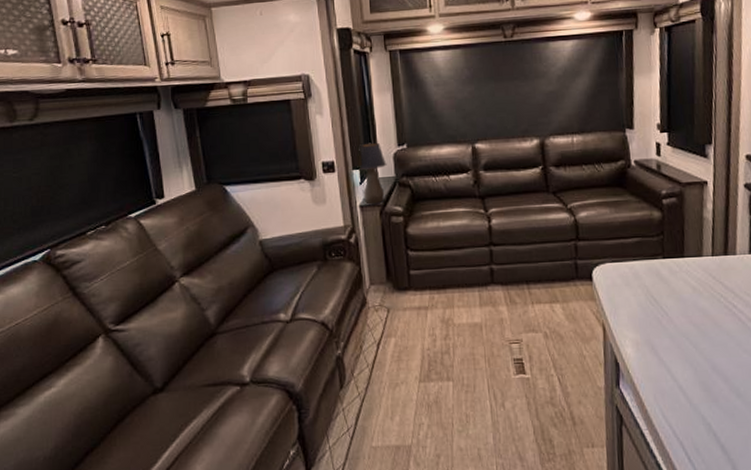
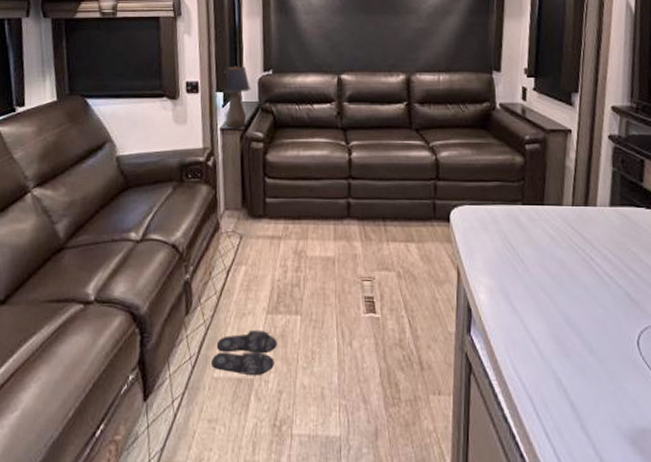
slippers: none [369,398,432,443] -> present [212,329,277,376]

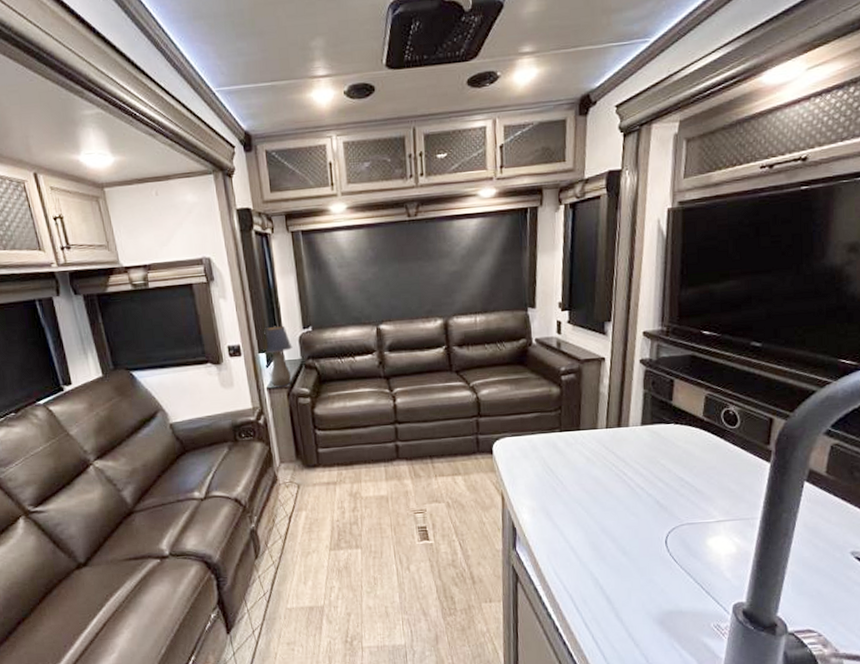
slippers: present [212,329,277,376] -> none [284,564,342,604]

